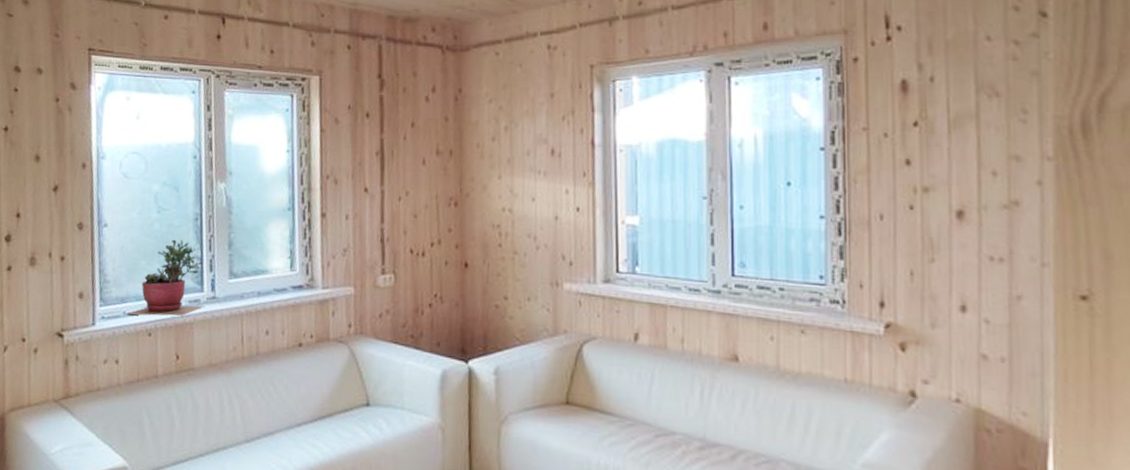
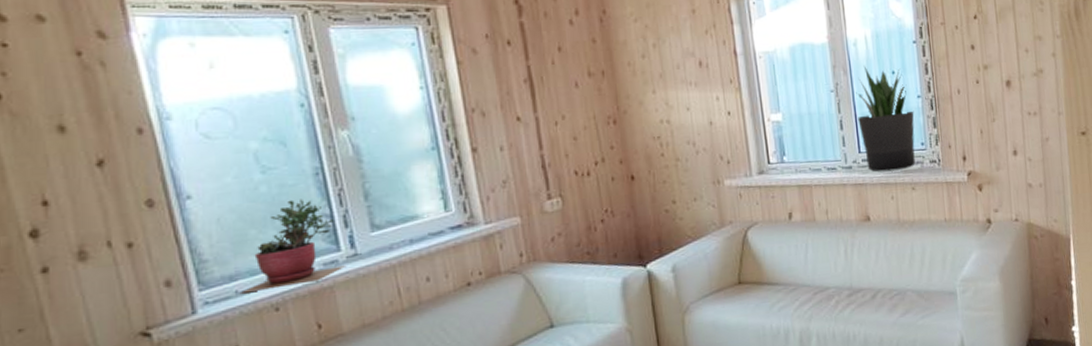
planter: none [735,171,813,306] -> present [856,65,915,173]

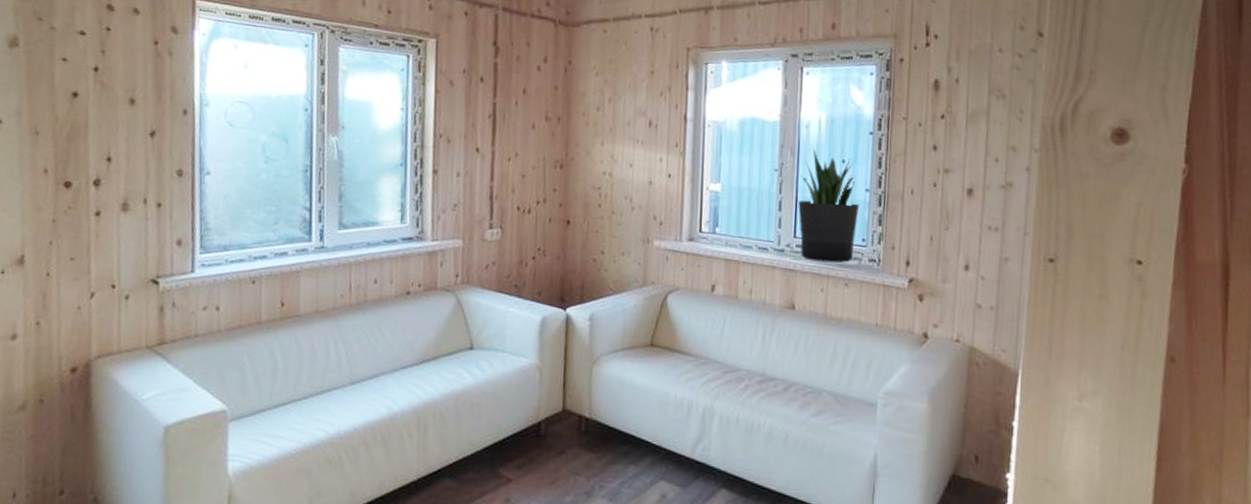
succulent plant: present [239,199,347,294] -> none [228,189,314,265]

